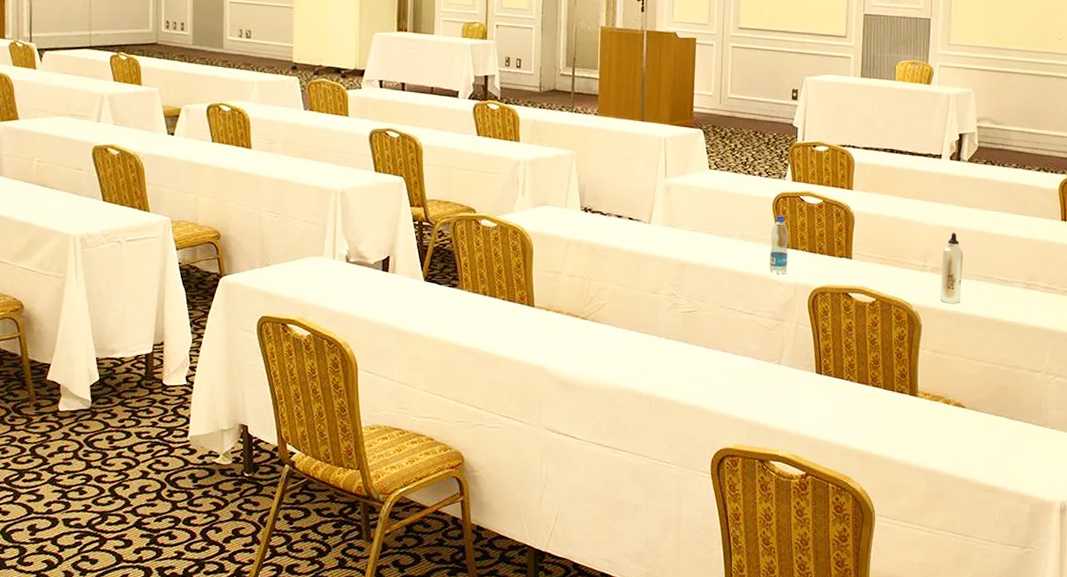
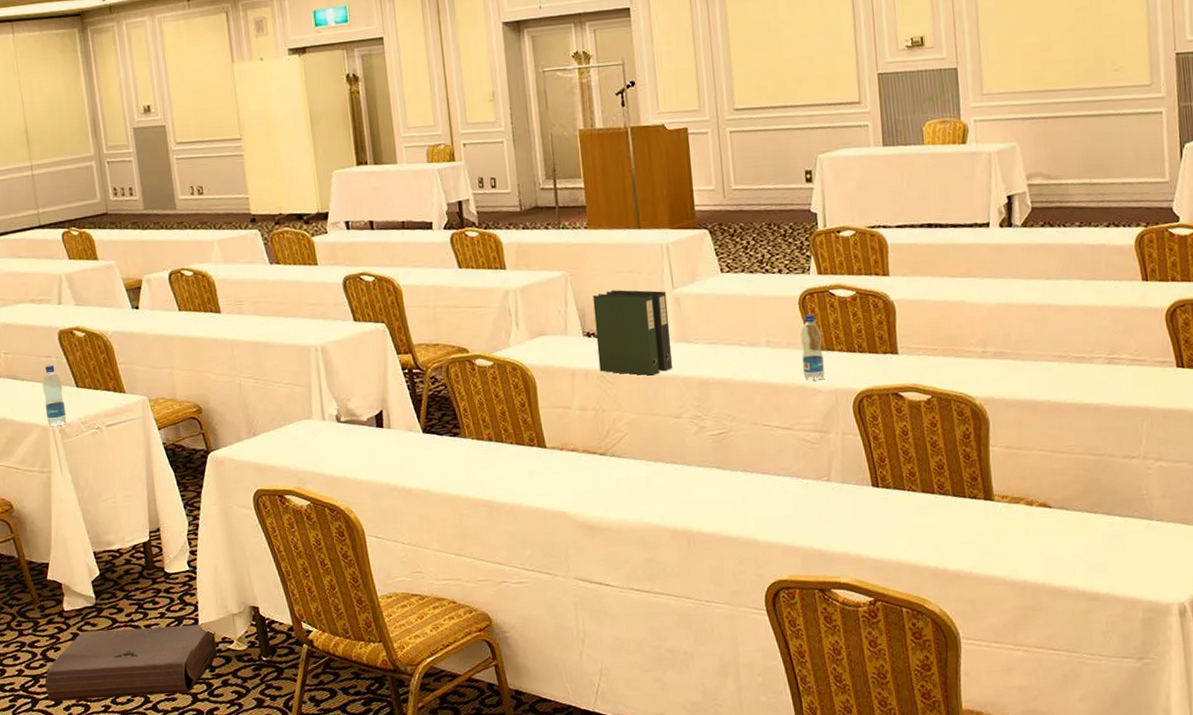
briefcase: none [29,432,203,500] -> present [44,624,217,702]
bottle: none [69,177,90,236] -> present [42,364,67,427]
binder: none [591,173,659,254] -> present [592,290,672,377]
water bottle: present [941,232,964,304] -> none [1003,309,1032,392]

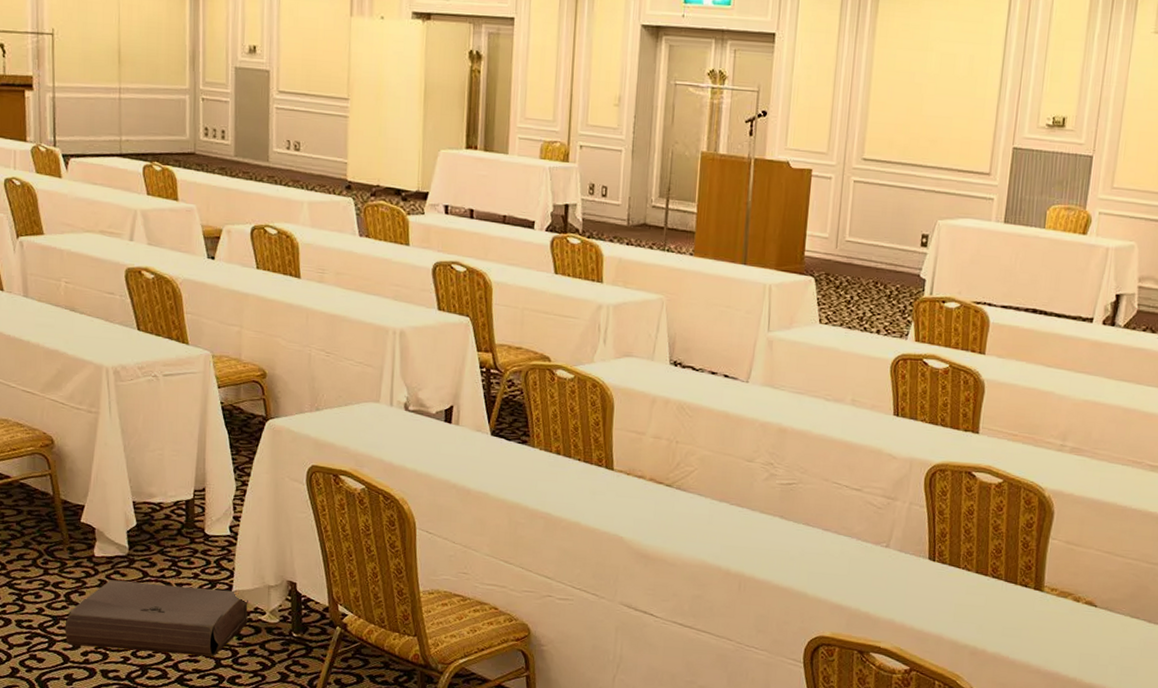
bottle: present [42,364,67,427] -> none [101,302,123,368]
binder: present [592,290,672,377] -> none [680,322,761,416]
bottle: present [800,314,825,382] -> none [882,379,907,448]

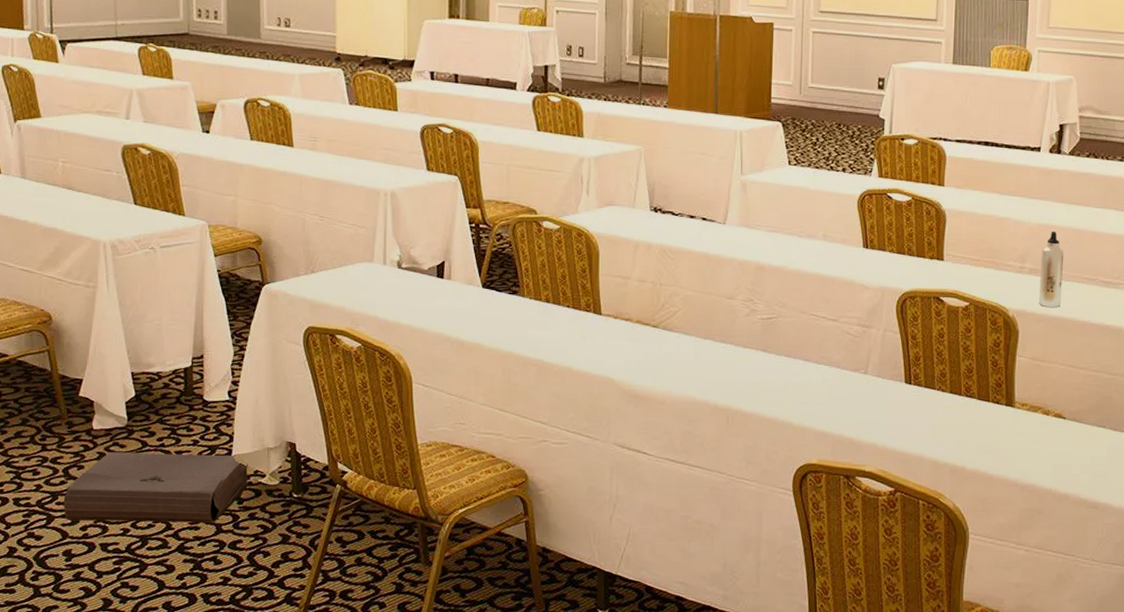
water bottle: none [1079,408,1110,490] -> present [1039,230,1064,308]

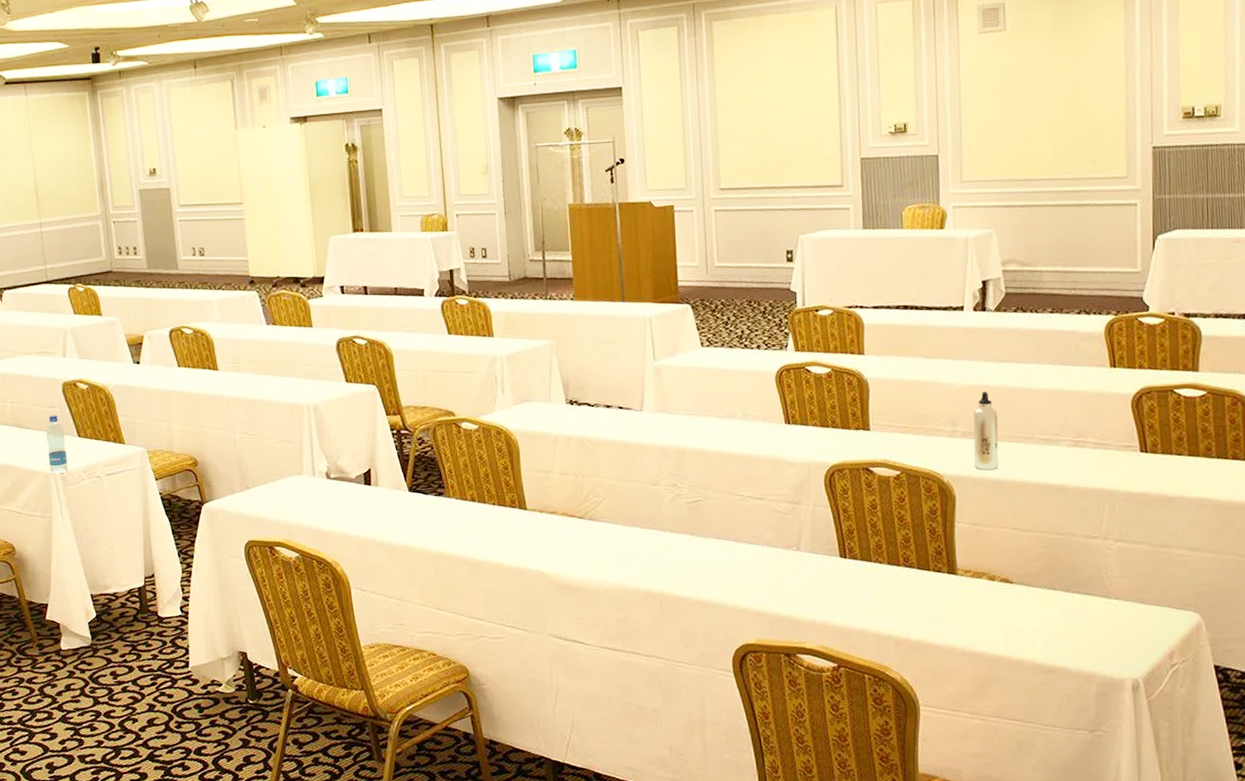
briefcase: present [63,452,248,523] -> none [41,666,206,735]
bottle: none [99,179,120,242] -> present [46,415,68,474]

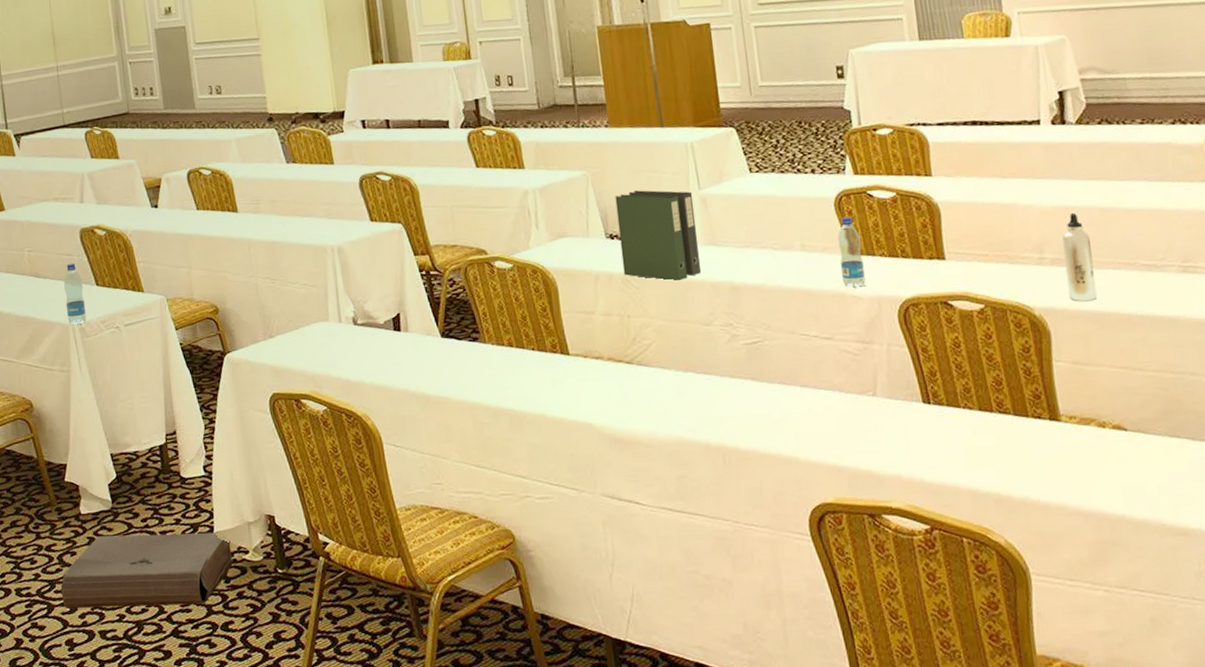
briefcase: none [41,666,206,735] -> present [60,532,233,608]
binder: none [576,360,651,445] -> present [615,190,701,281]
bottle: none [776,389,798,455] -> present [837,216,866,289]

